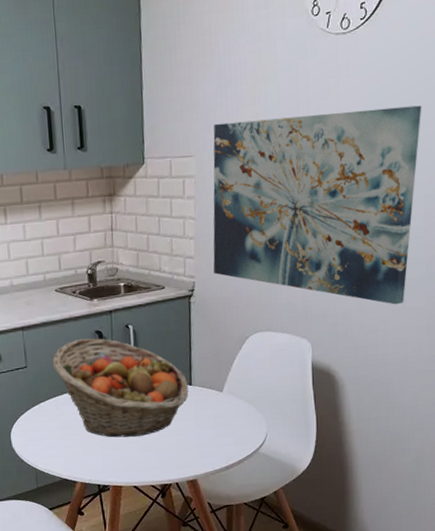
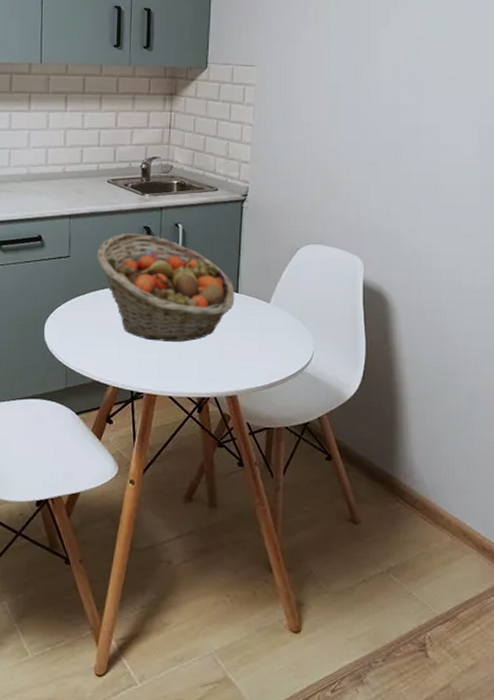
wall art: present [213,105,422,305] -> none [268,38,477,231]

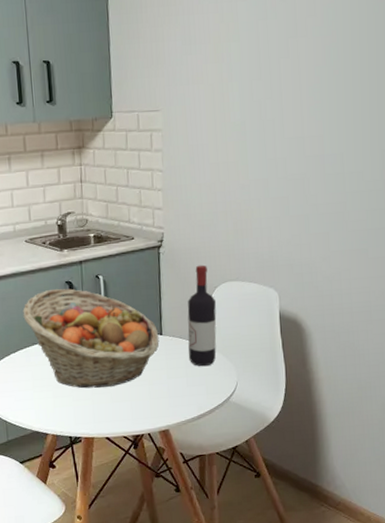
wine bottle: none [264,224,297,332] -> present [187,265,217,367]

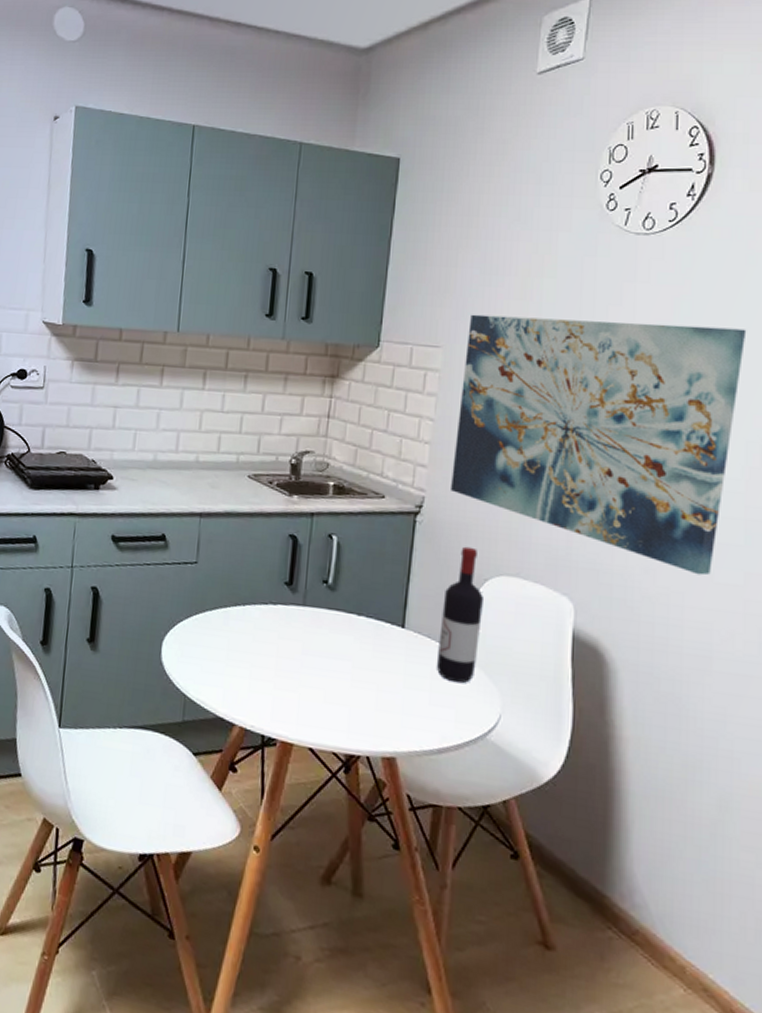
fruit basket: present [23,288,160,389] -> none [229,541,400,682]
wall art: none [179,65,377,255] -> present [451,314,747,576]

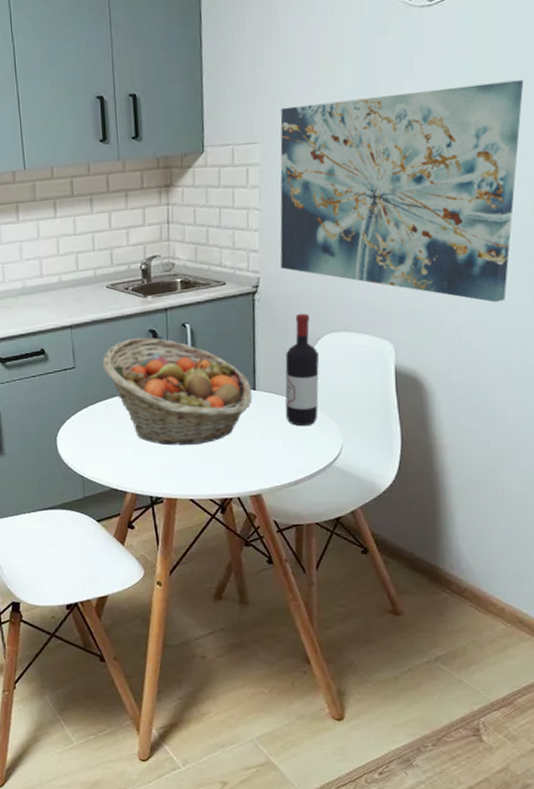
fruit basket: none [229,541,400,682] -> present [102,337,252,446]

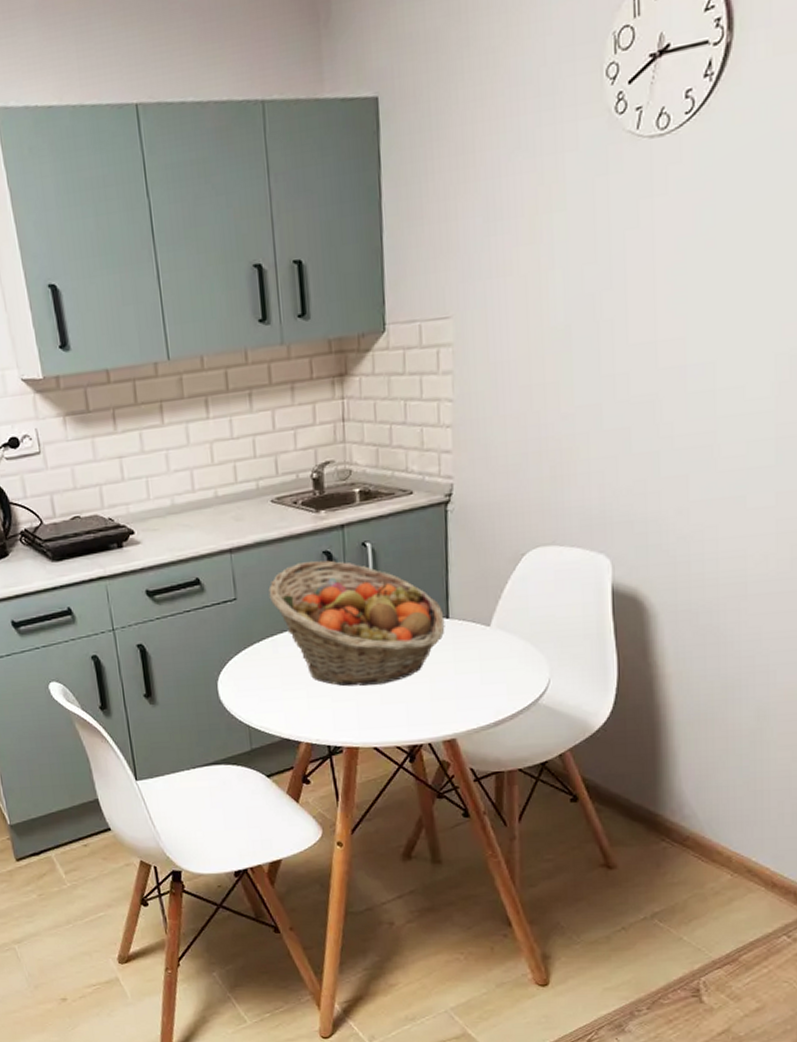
wall art: present [280,79,524,303] -> none [477,227,774,505]
wine bottle: present [285,313,319,427] -> none [483,525,523,659]

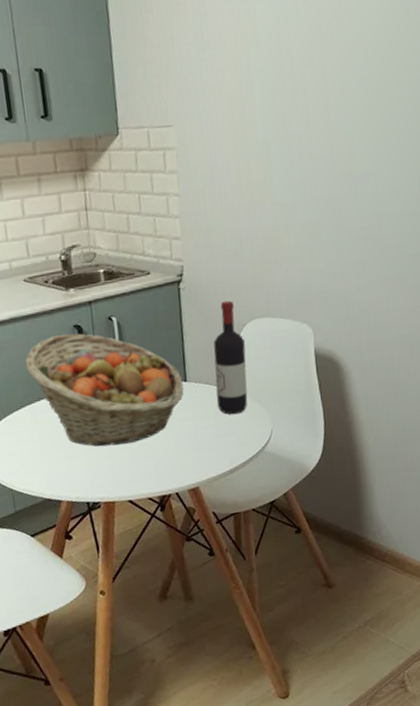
wine bottle: none [483,525,523,659] -> present [213,300,248,415]

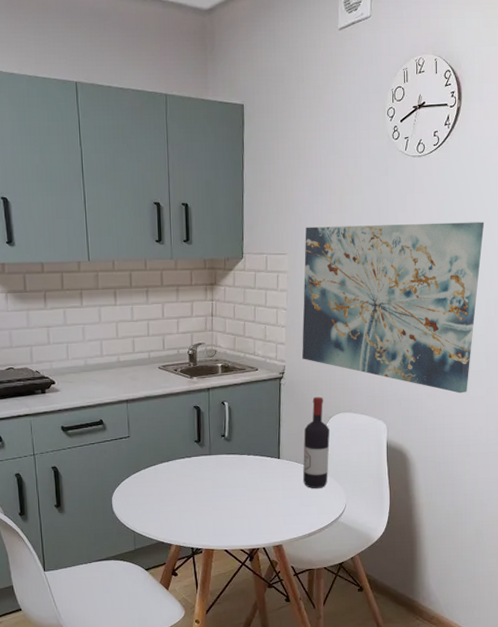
fruit basket: present [25,333,184,447] -> none [153,412,277,505]
wall art: none [193,73,409,284] -> present [302,222,485,394]

